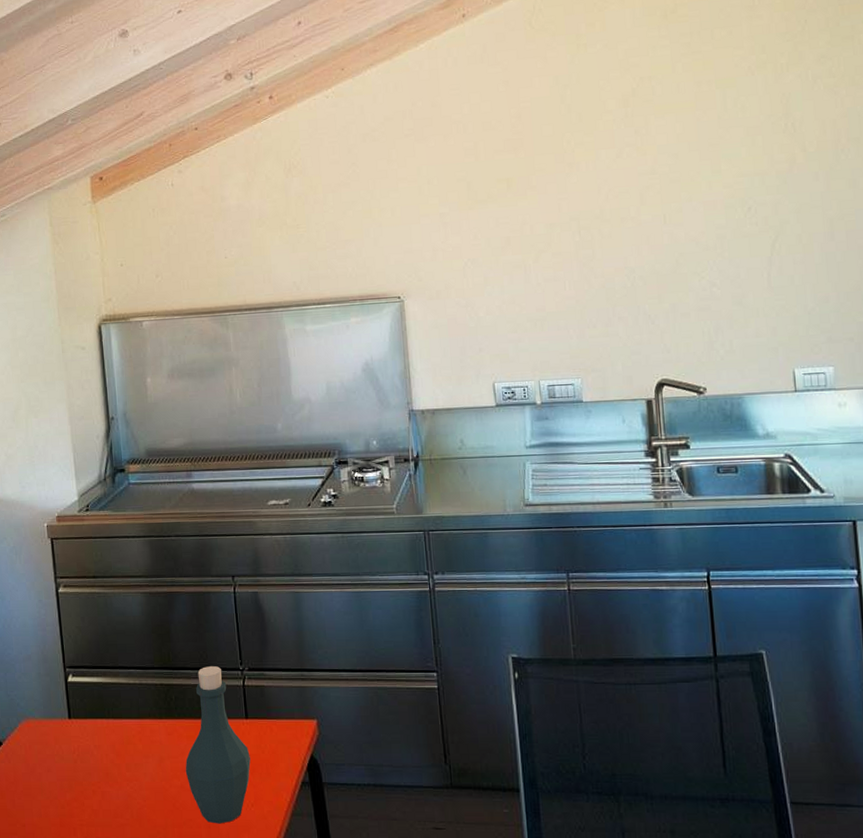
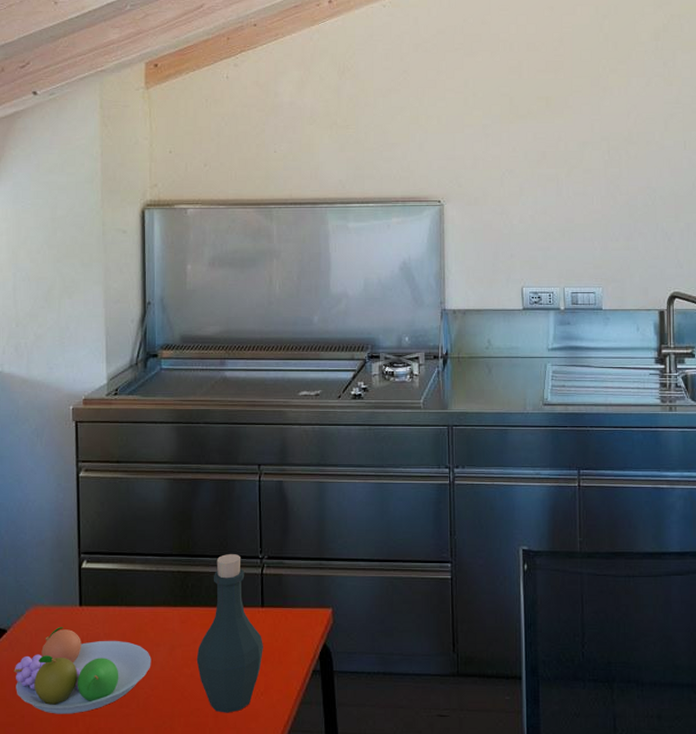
fruit bowl: none [12,739,142,824] -> present [14,627,151,714]

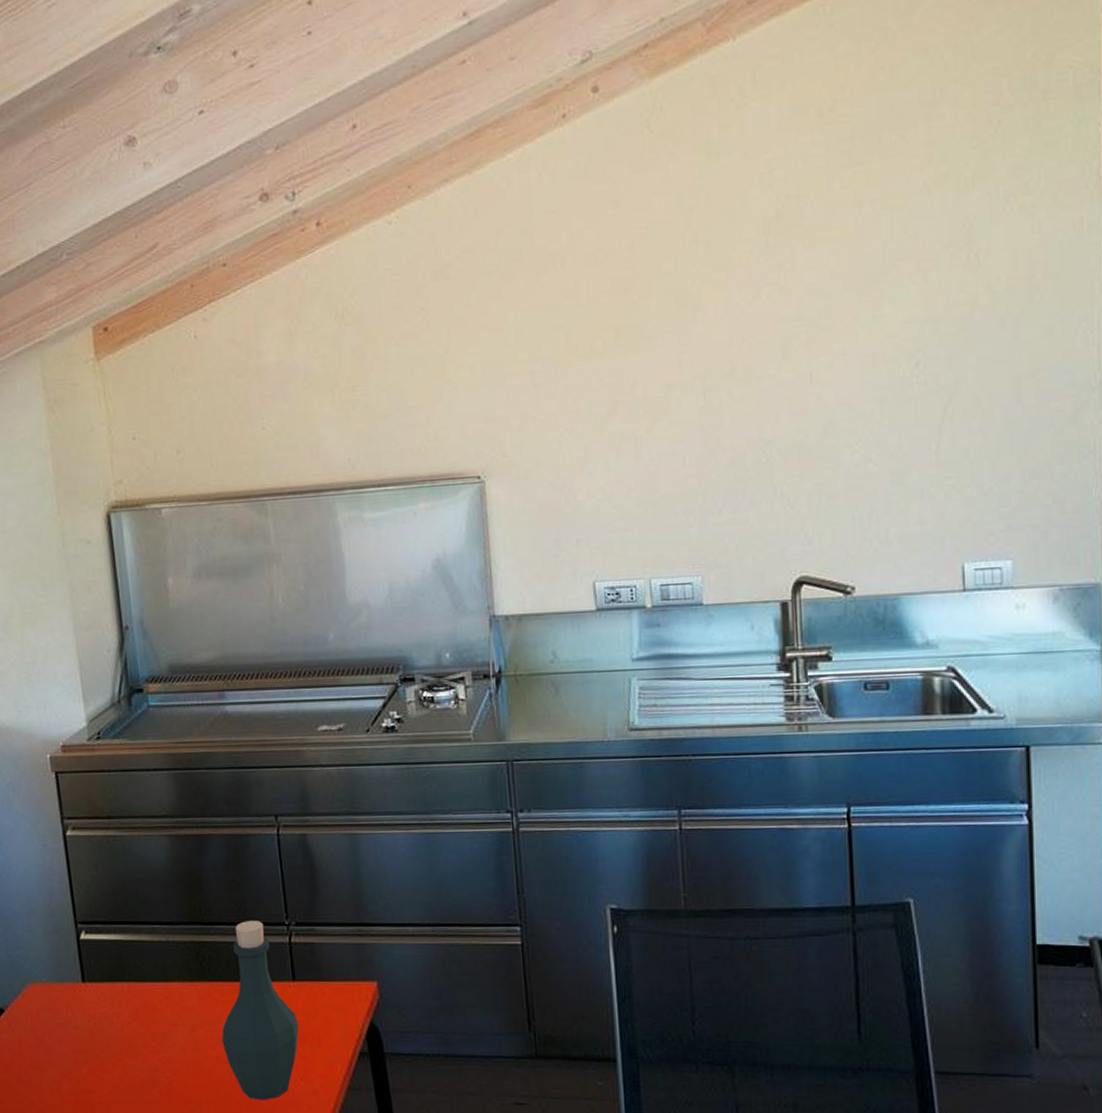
fruit bowl: present [14,627,151,714] -> none [17,1006,171,1101]

